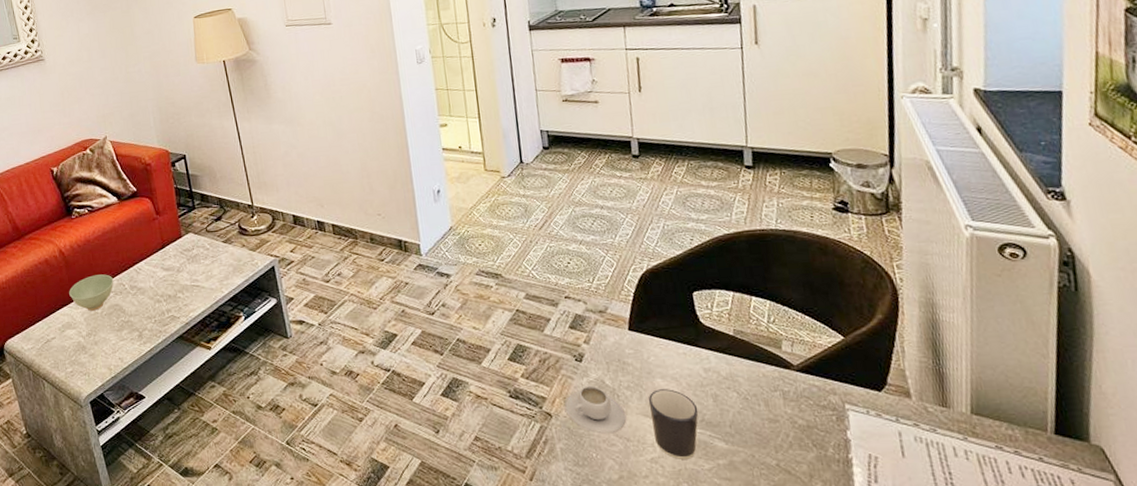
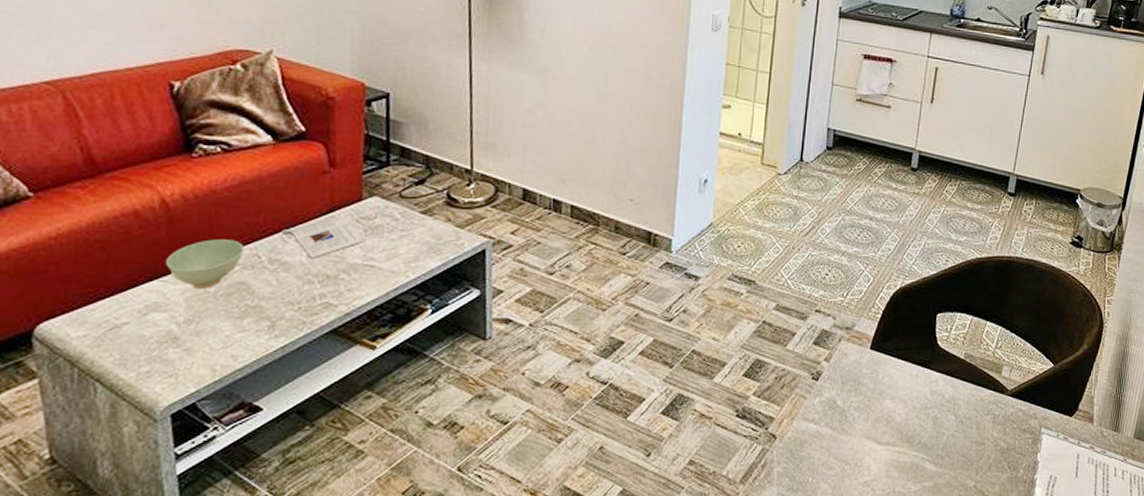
magazine: none [135,250,189,284] -> present [282,216,365,258]
teacup: present [565,385,627,434] -> none [792,406,850,457]
mug: present [648,389,699,459] -> none [872,411,918,482]

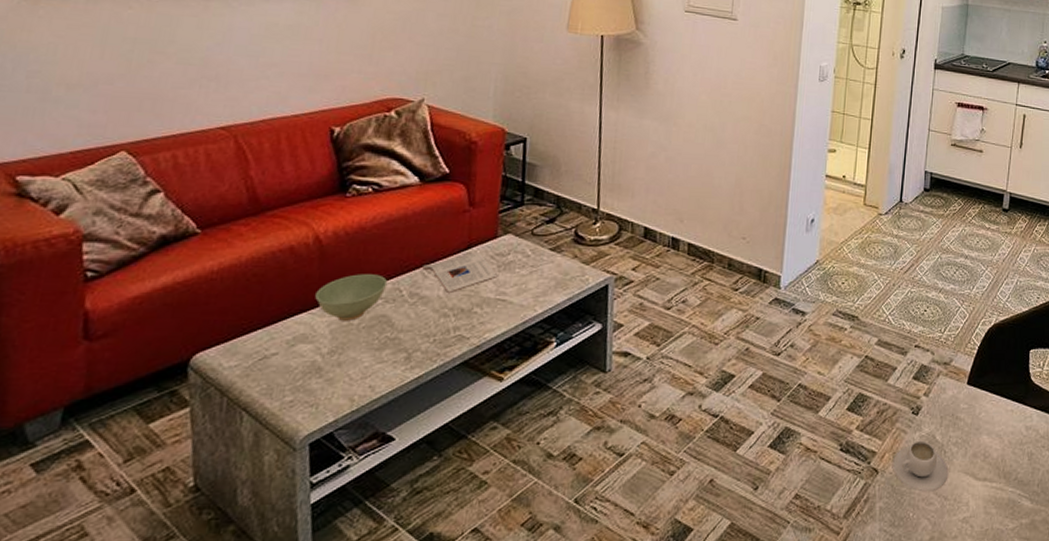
teacup: none [792,406,850,457] -> present [893,440,949,492]

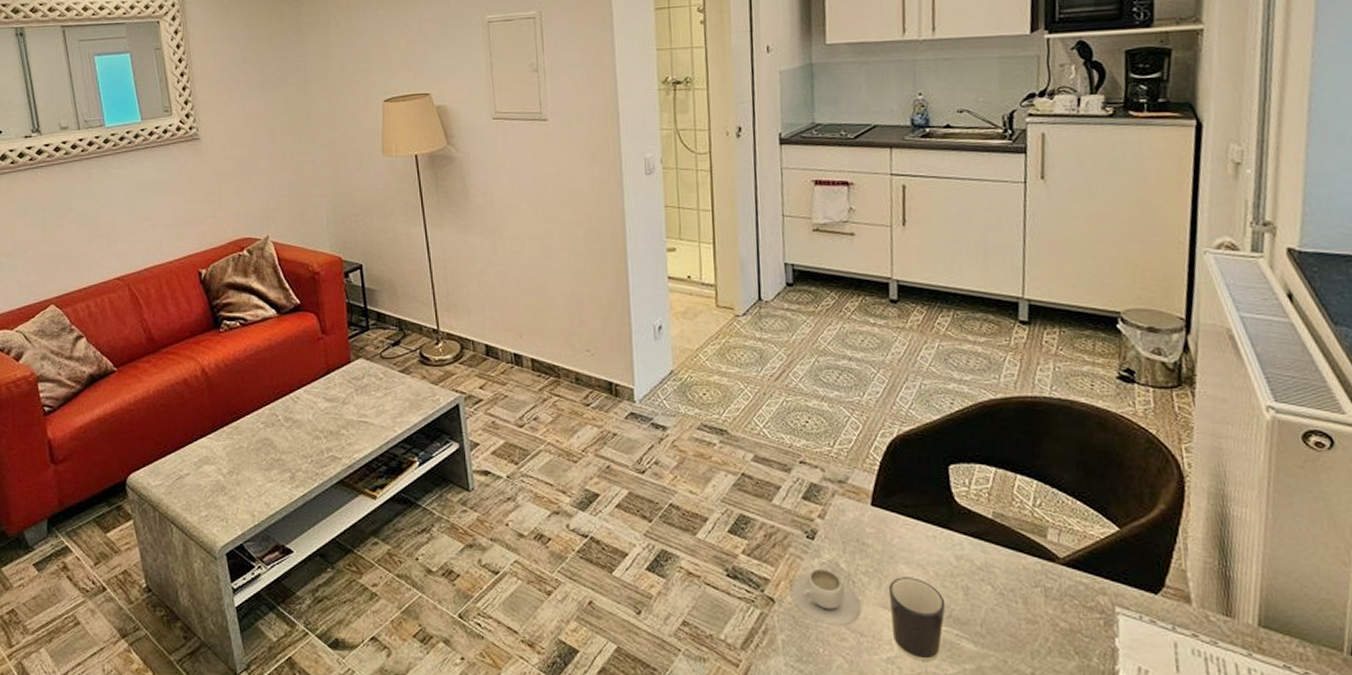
bowl: present [315,274,388,321] -> none [210,401,265,444]
magazine: present [422,252,498,293] -> none [292,377,357,416]
mug: none [970,446,1014,519] -> present [888,577,946,661]

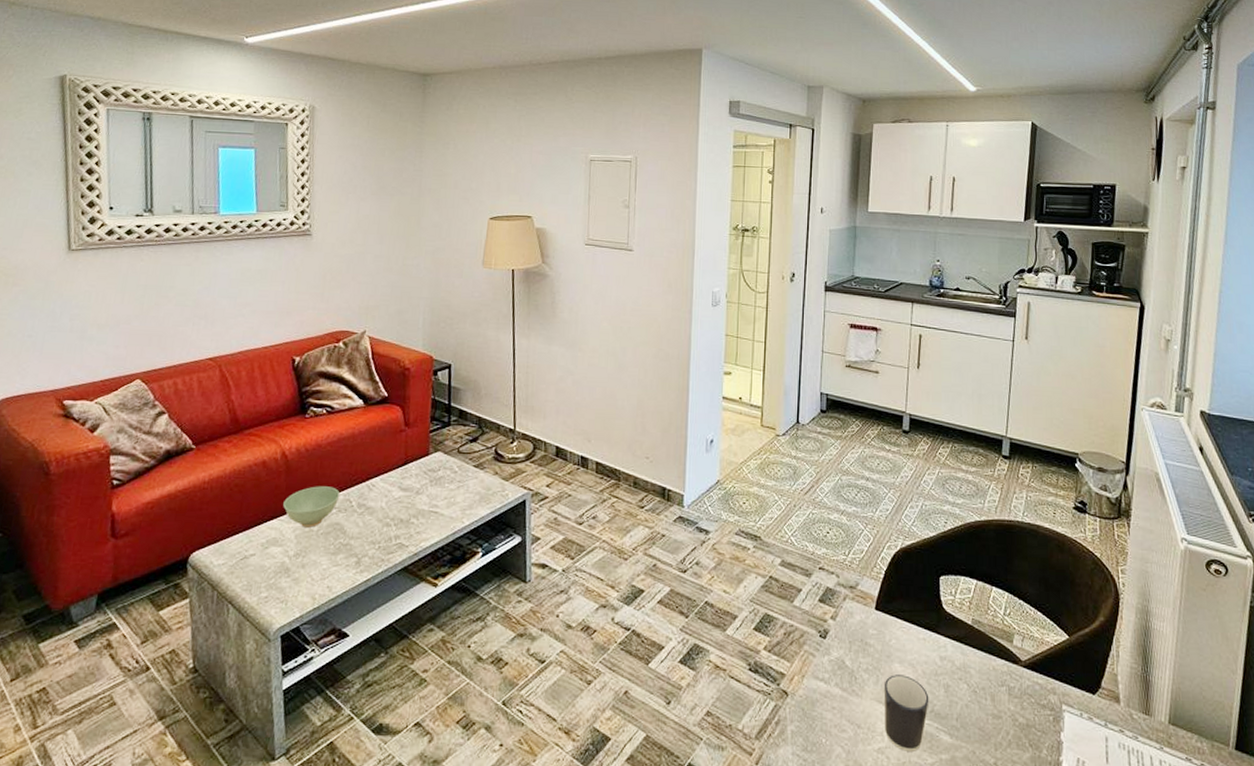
bowl: none [210,401,265,444] -> present [283,486,340,528]
teacup: present [791,568,862,626] -> none [803,664,861,719]

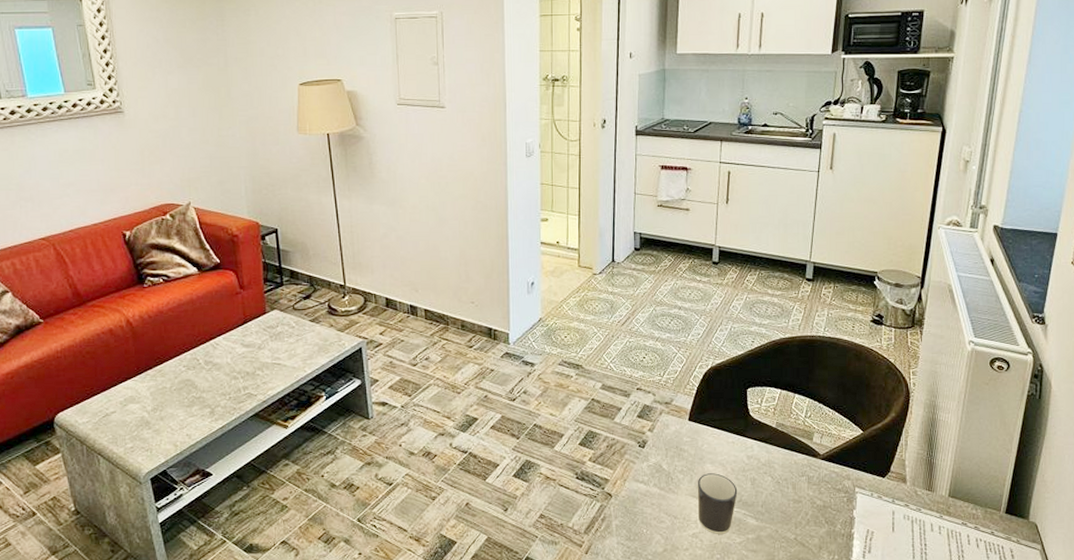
bowl: present [283,486,340,528] -> none [135,348,187,385]

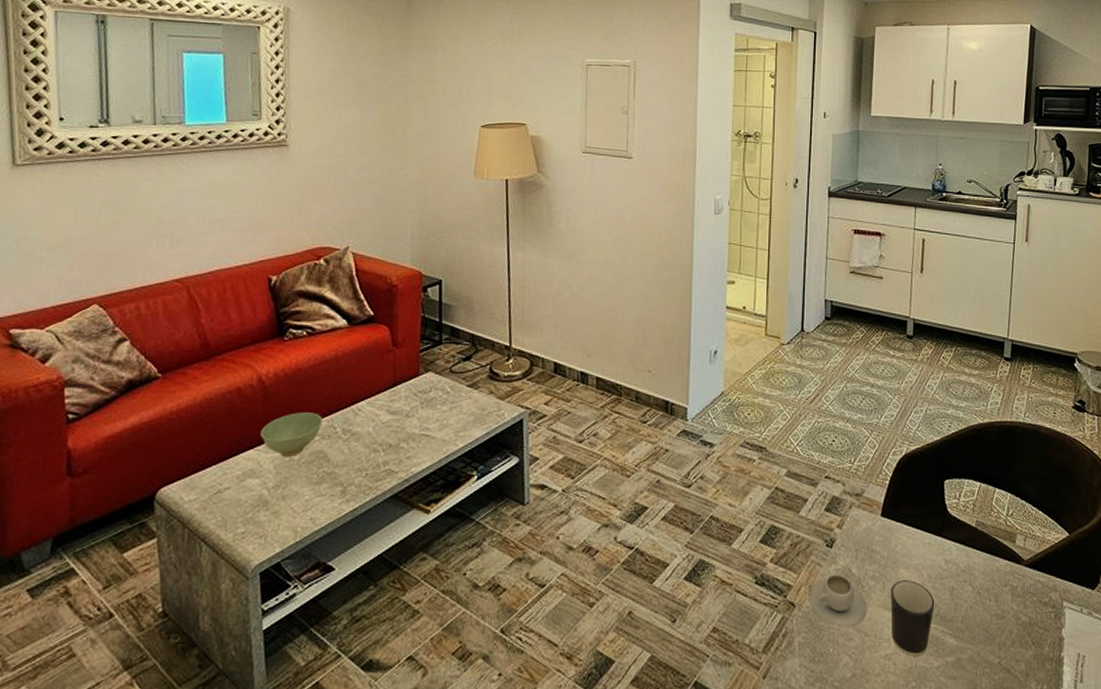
bowl: none [135,348,187,385] -> present [260,412,323,457]
teacup: none [625,469,677,512] -> present [810,574,867,627]

